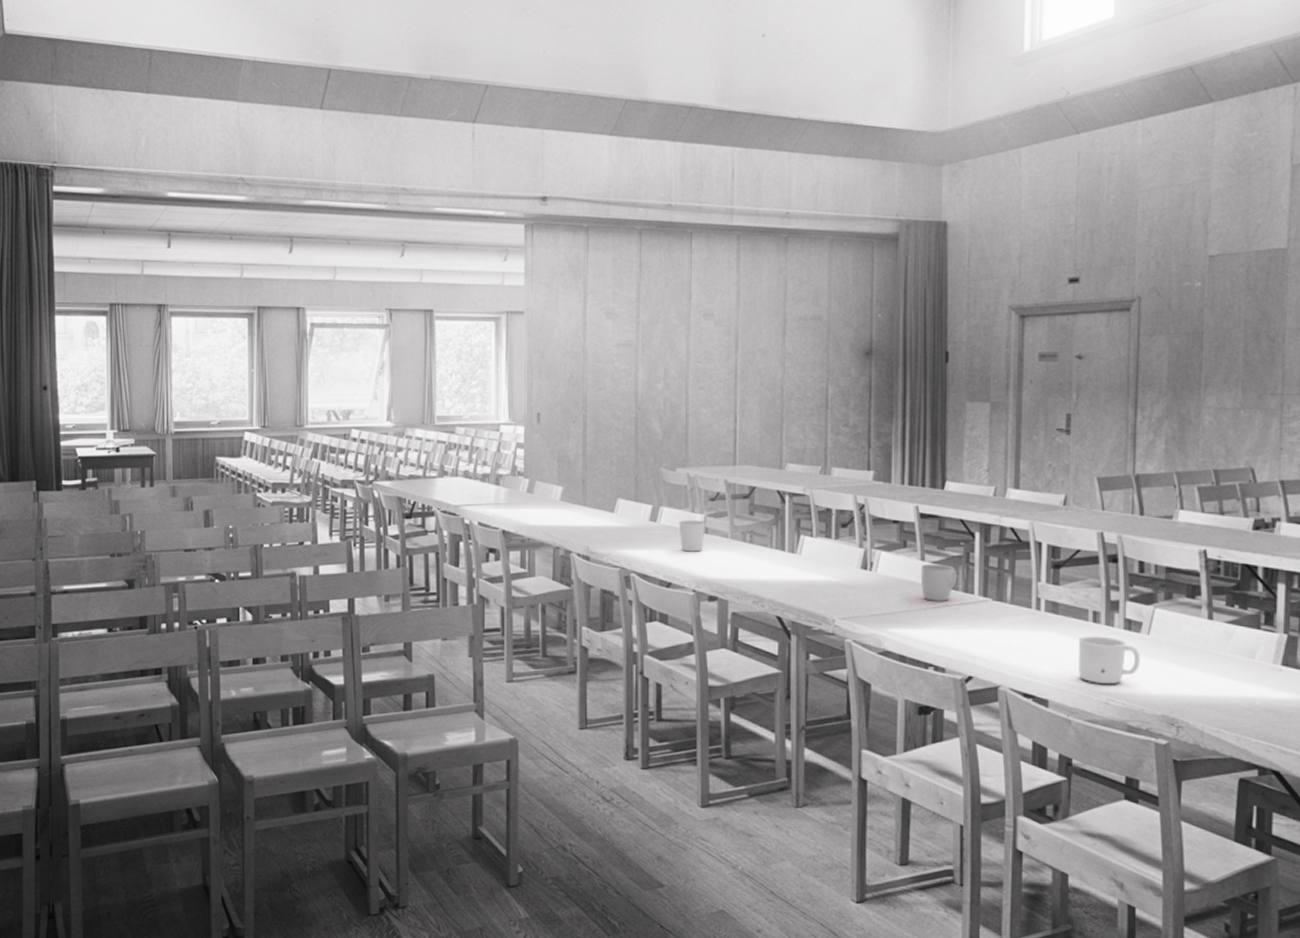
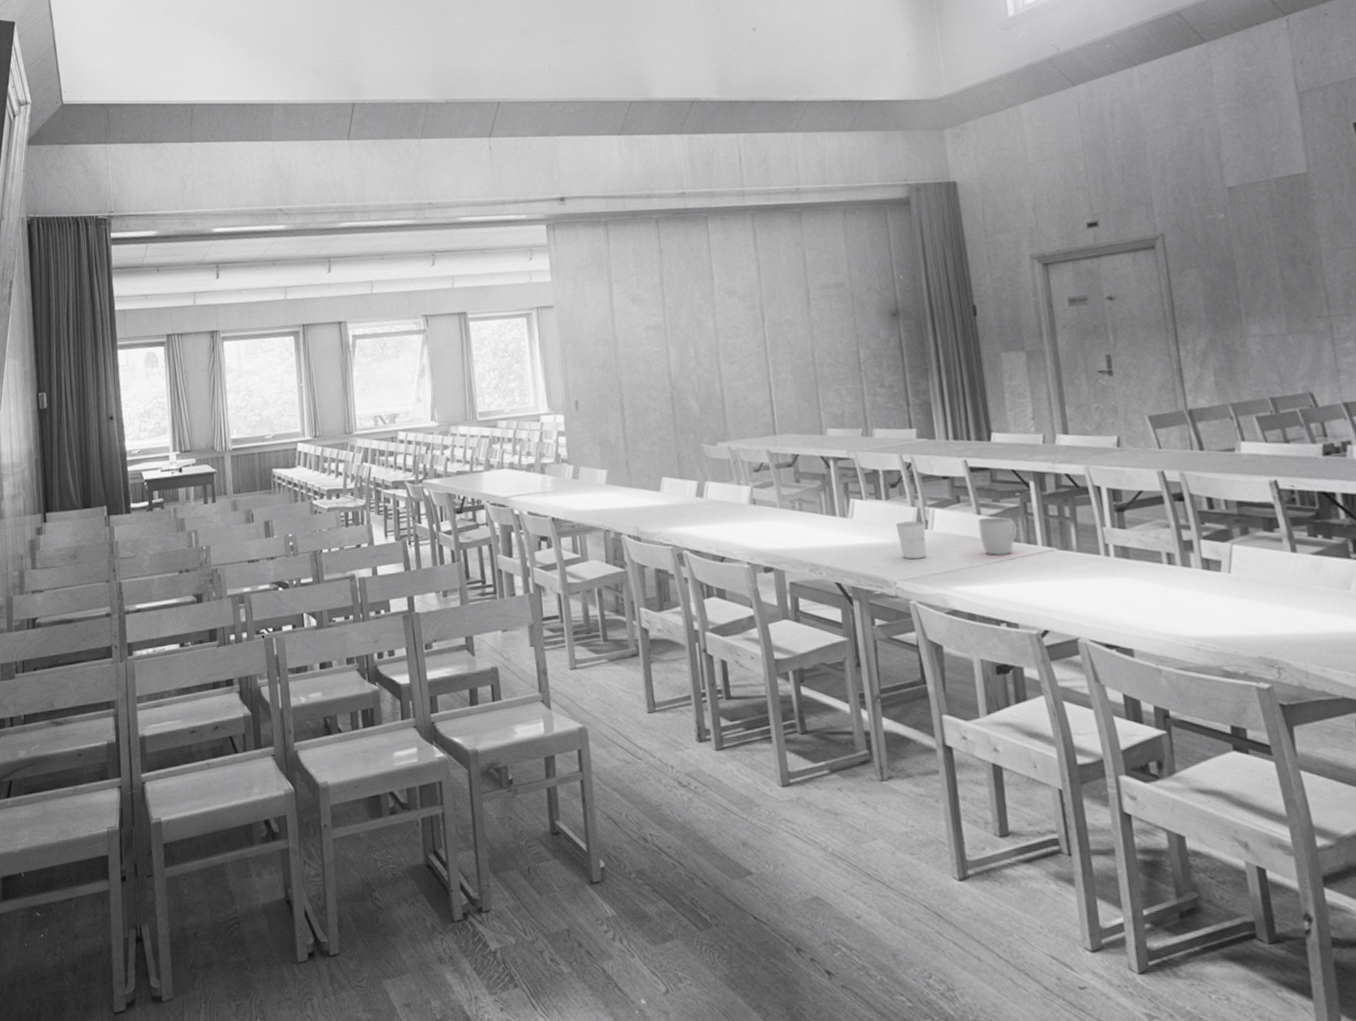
dixie cup: present [678,520,705,552] -> none [725,492,753,525]
cup: none [841,562,870,599] -> present [895,520,926,560]
mug: present [1079,636,1140,685] -> none [1156,578,1226,629]

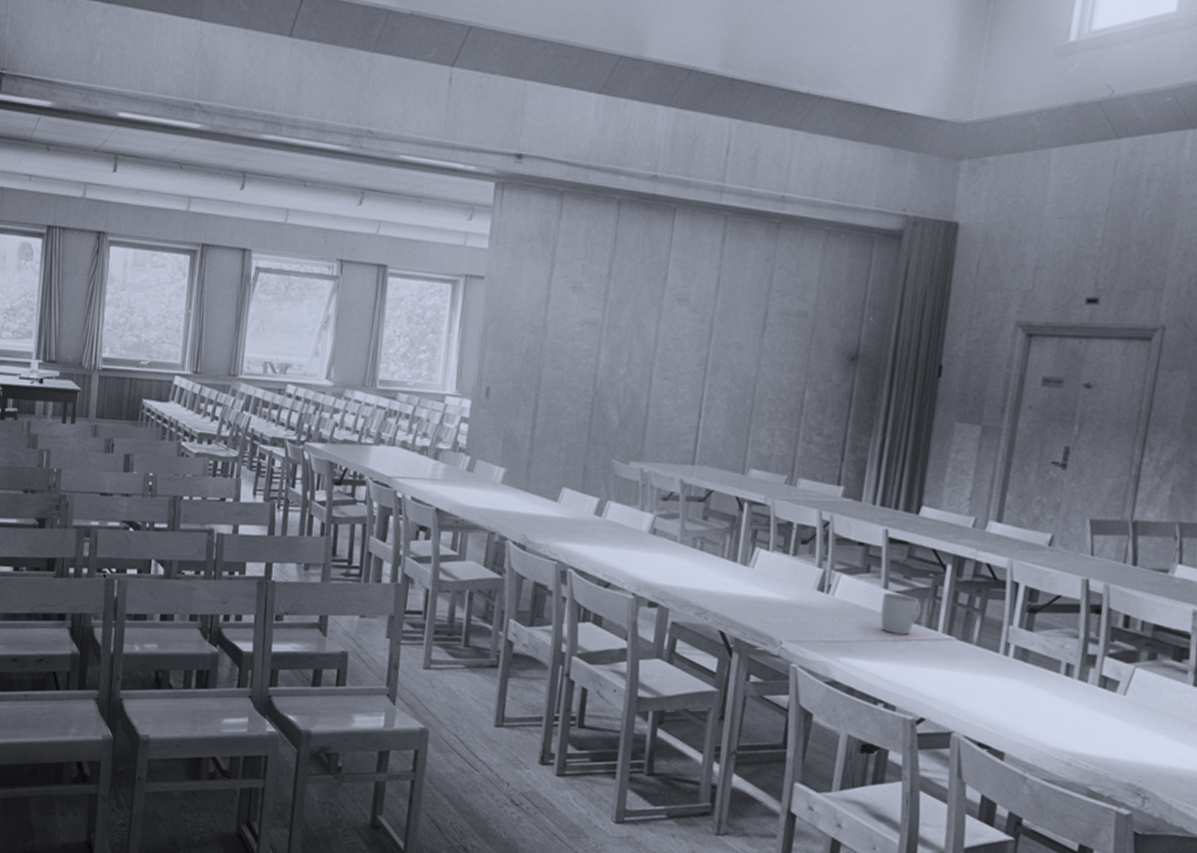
cup: present [895,520,926,560] -> none [795,581,828,623]

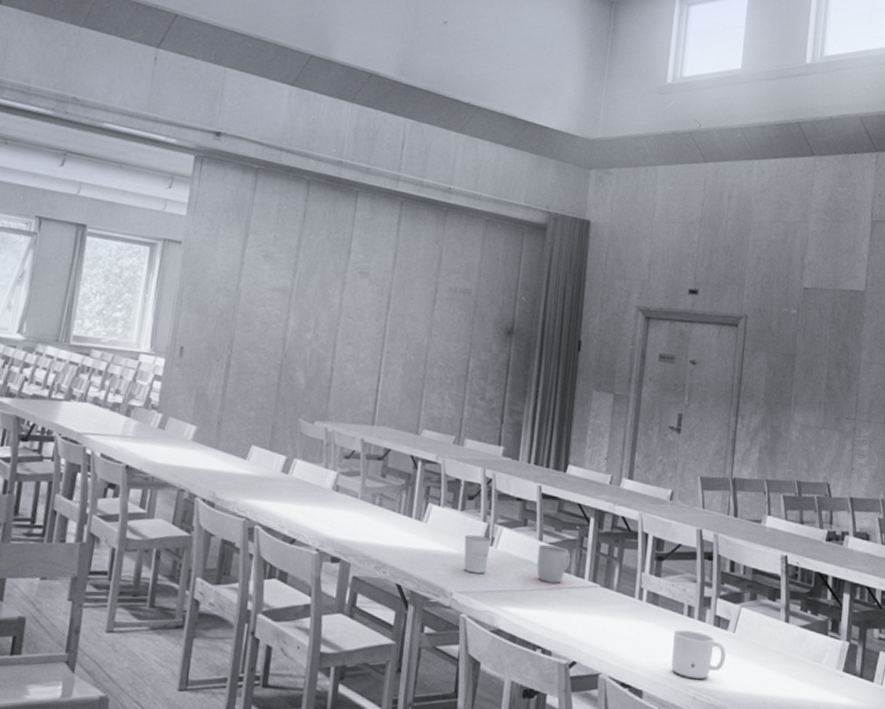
cup: none [795,581,828,623] -> present [464,534,492,574]
mug: none [1041,689,1113,745] -> present [671,629,726,680]

